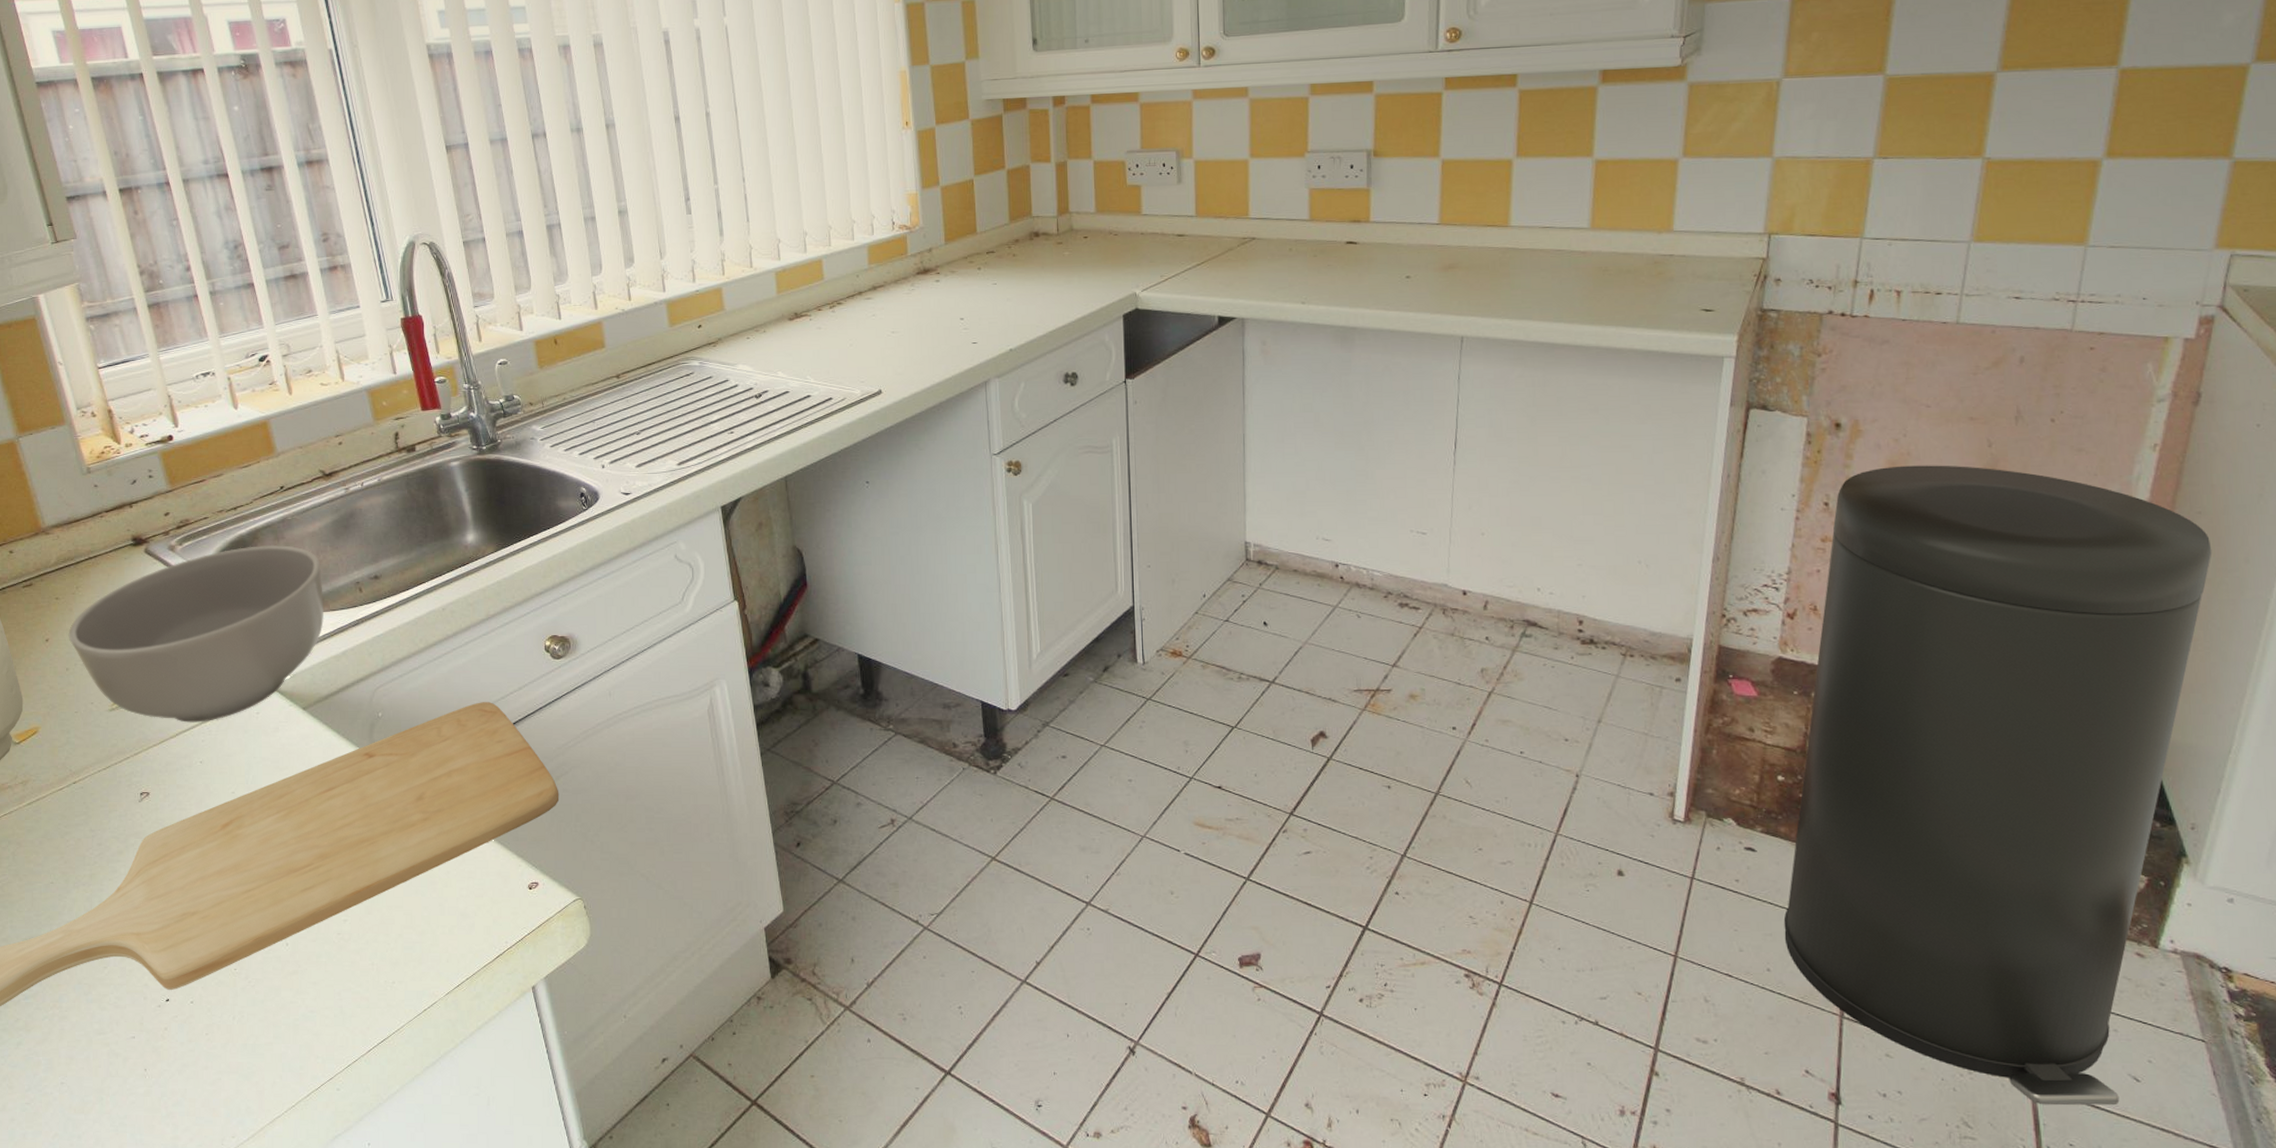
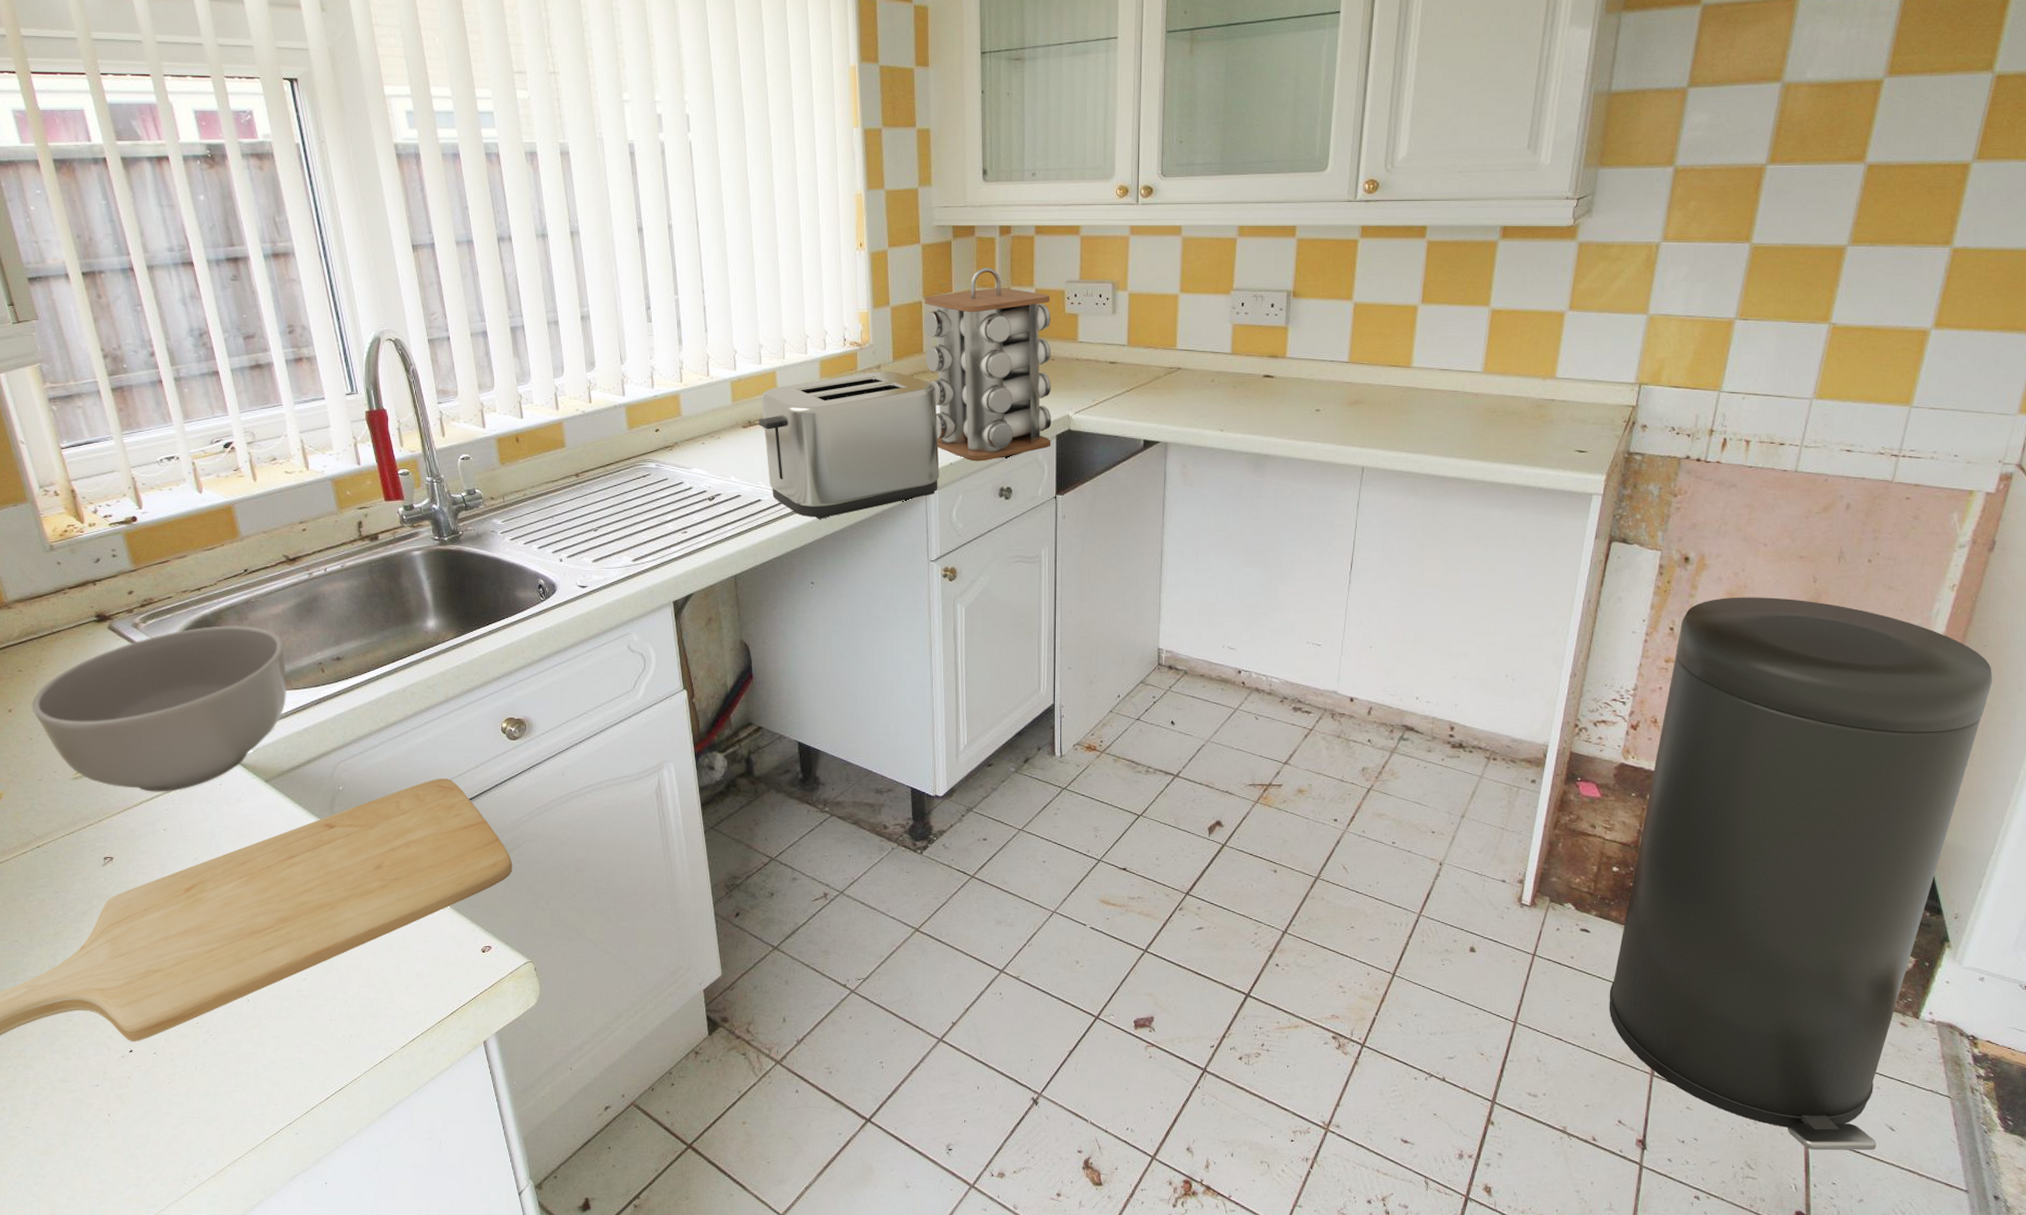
toaster: none [805,255,999,414] -> present [758,372,939,519]
spice rack: none [976,140,1118,347] -> present [924,267,1052,462]

